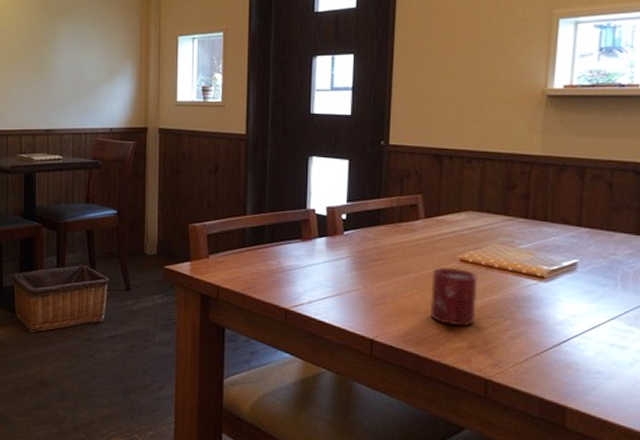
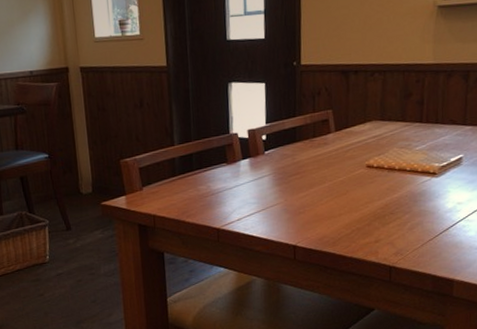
cup: present [429,268,478,327] -> none [342,173,382,225]

